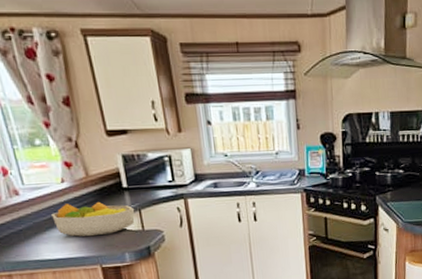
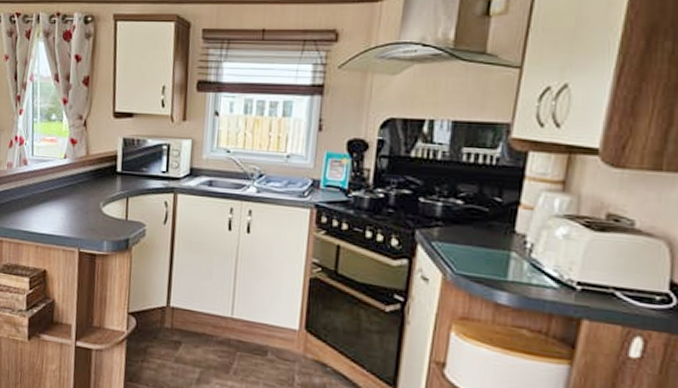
fruit bowl: present [52,201,135,237] -> none [48,180,123,218]

